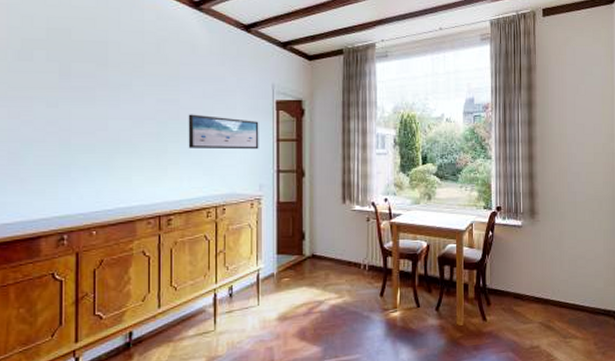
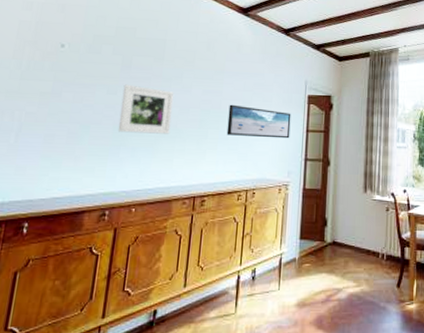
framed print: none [65,95,125,150] -> present [117,84,175,134]

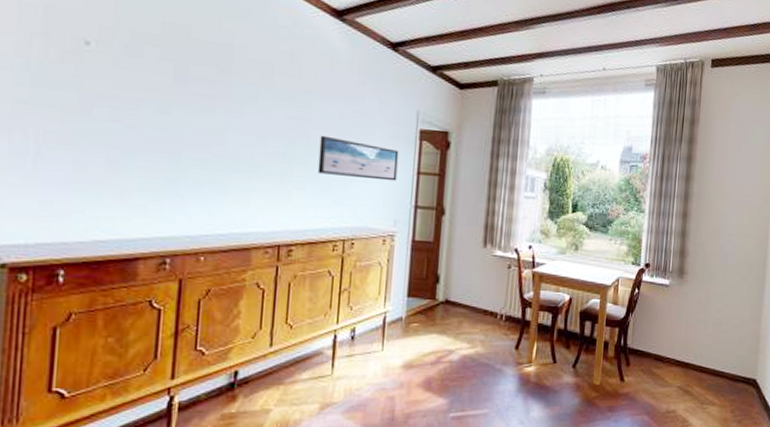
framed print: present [117,84,175,134] -> none [174,101,248,169]

